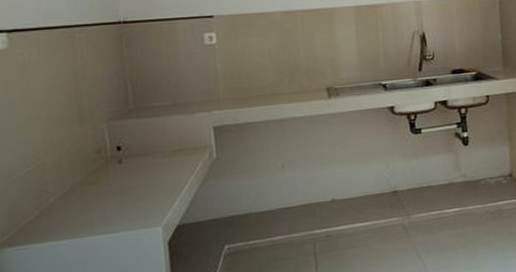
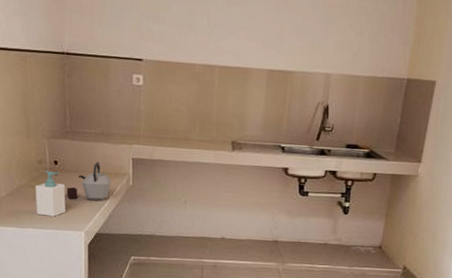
soap bottle: none [94,159,136,217] -> present [35,171,66,217]
kettle: none [135,138,191,190] -> present [66,162,111,201]

